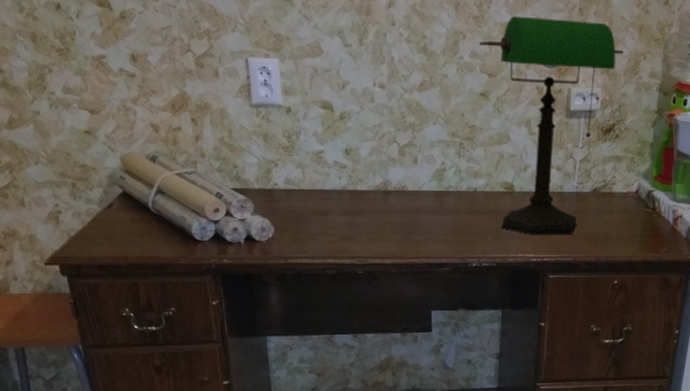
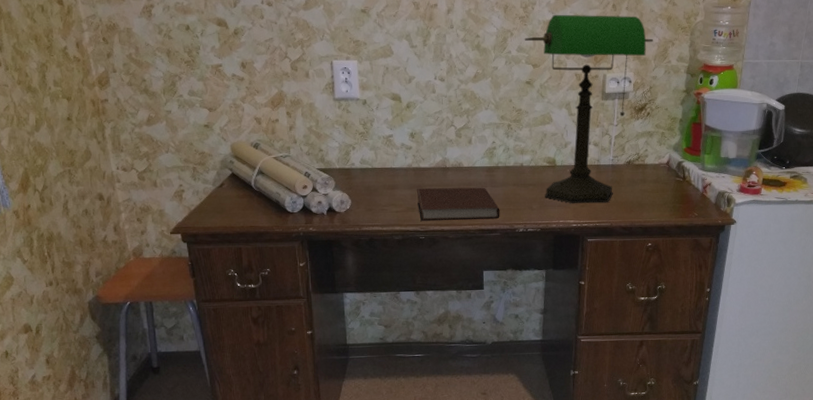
notebook: none [352,214,451,254] -> present [416,187,500,222]

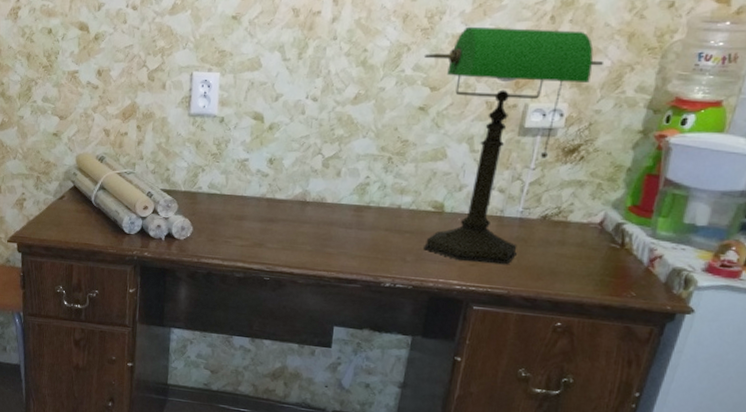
notebook: present [416,187,500,222] -> none [266,221,364,268]

